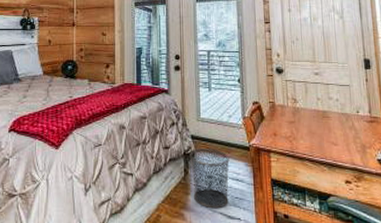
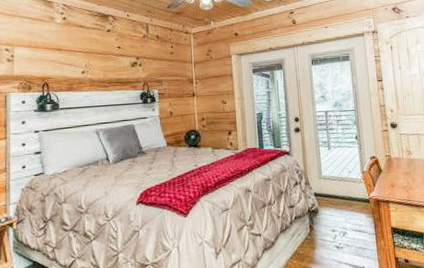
waste bin: present [190,149,230,209] -> none [314,204,353,260]

